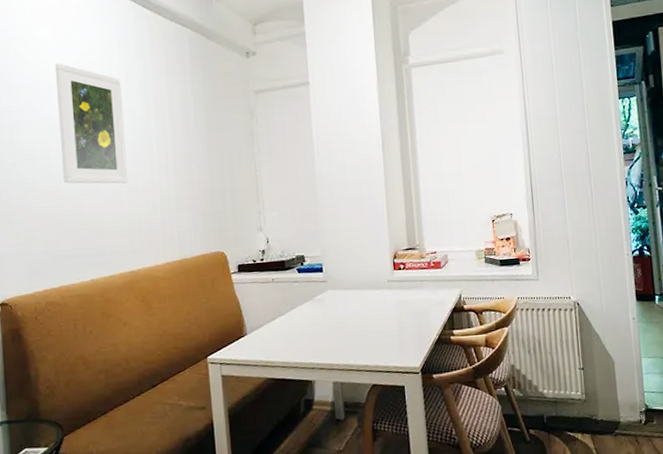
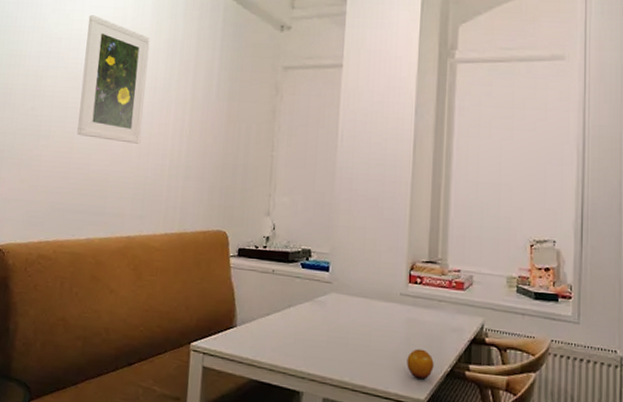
fruit: none [400,324,424,351] -> present [407,348,434,380]

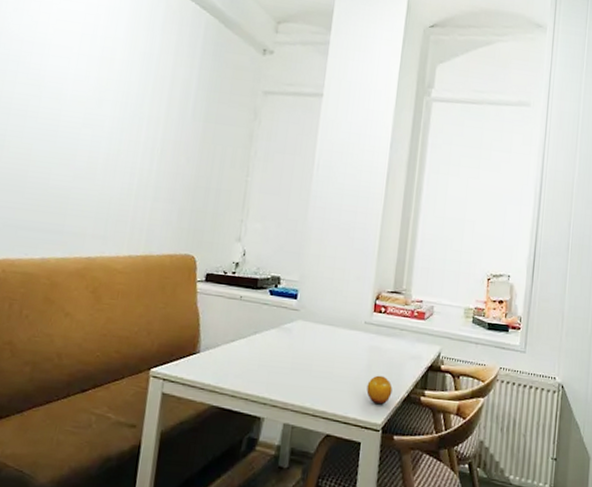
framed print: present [77,15,150,144] -> none [36,19,124,161]

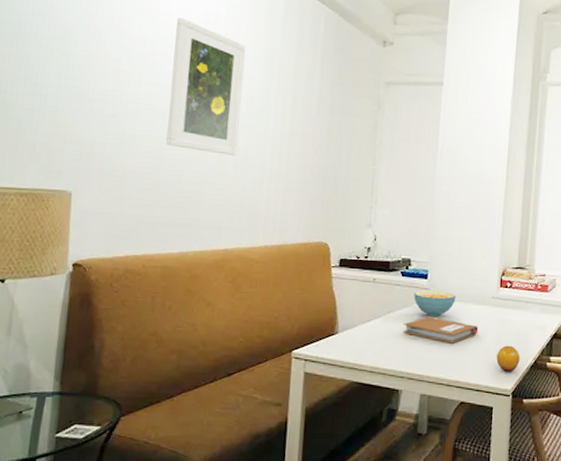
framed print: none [36,19,124,161] -> present [166,18,246,156]
notebook: none [269,340,349,371] -> present [403,317,479,344]
cereal bowl: none [281,311,326,341] -> present [414,290,456,317]

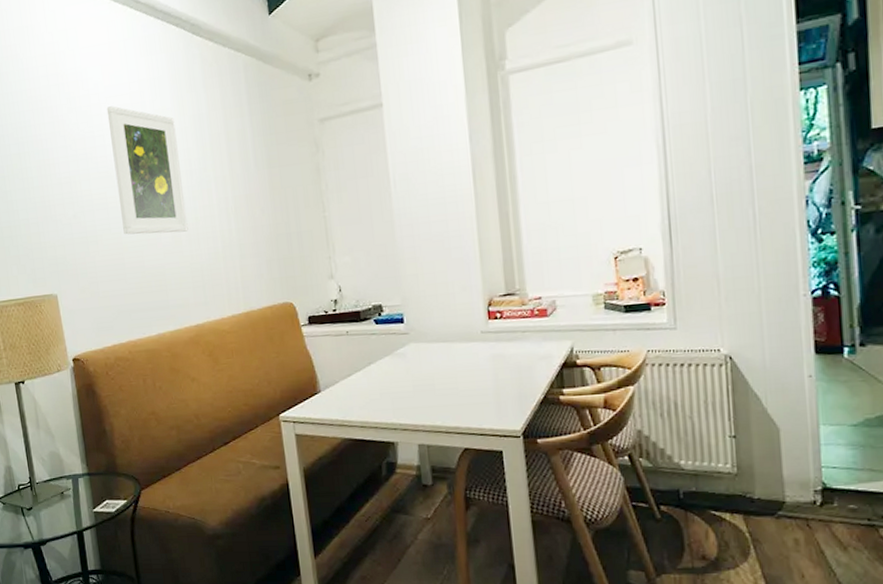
notebook: present [403,317,479,344] -> none [387,362,472,388]
cereal bowl: present [414,290,456,317] -> none [392,333,440,363]
fruit: present [496,345,520,372] -> none [497,382,526,412]

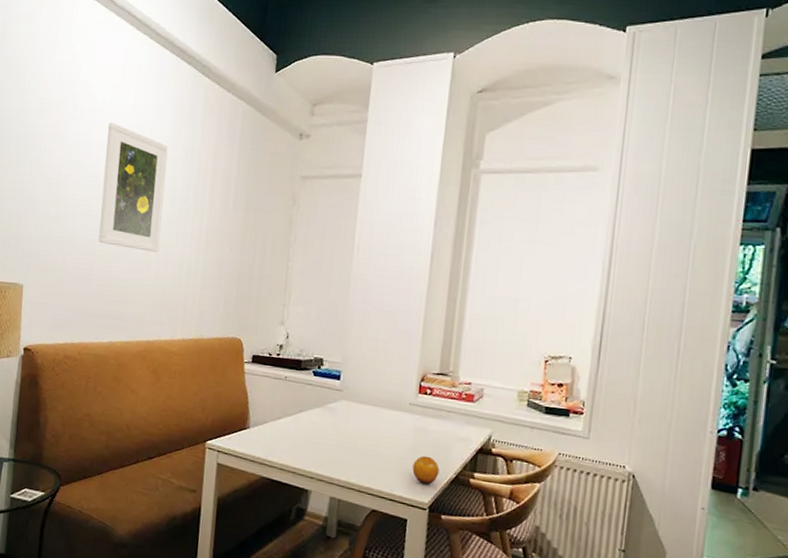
fruit: none [497,382,526,412] -> present [412,455,440,485]

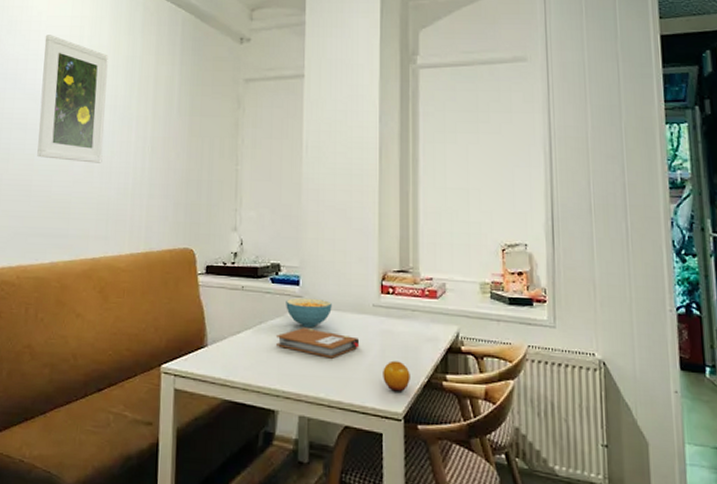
notebook: none [314,419,394,449] -> present [276,328,360,359]
cereal bowl: none [325,391,370,420] -> present [286,297,332,328]

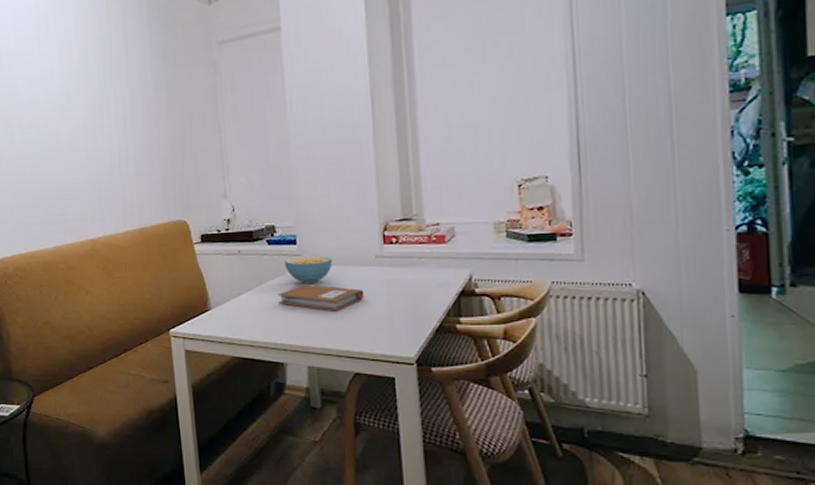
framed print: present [37,35,108,163] -> none [14,28,87,151]
fruit: present [383,360,410,392] -> none [391,308,421,338]

